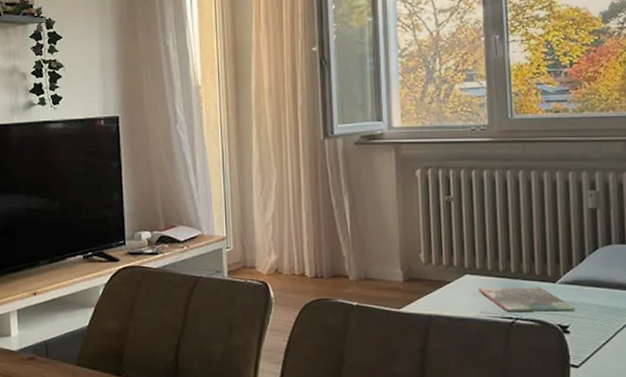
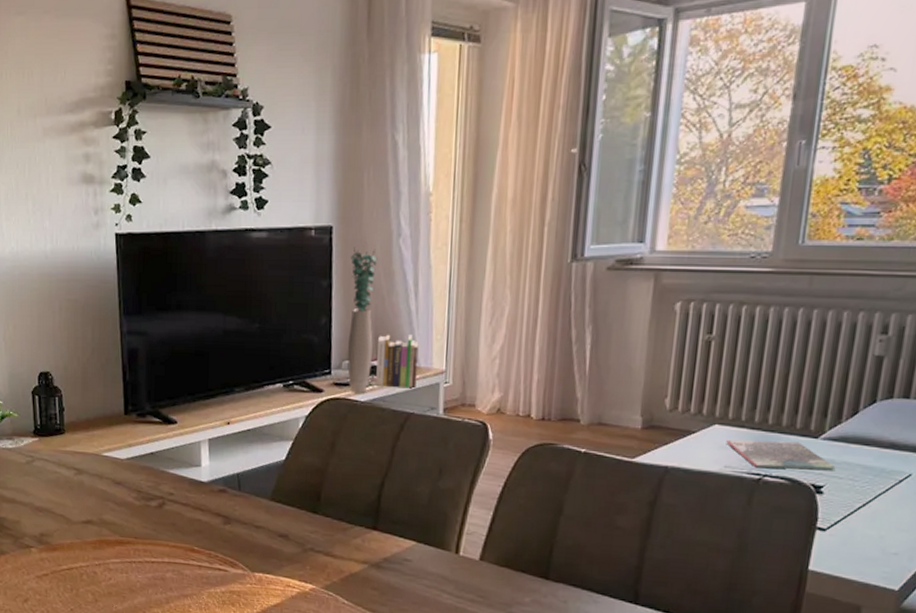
vase: none [136,133,161,260] -> present [347,247,378,393]
books: none [164,207,202,253] -> present [376,334,419,388]

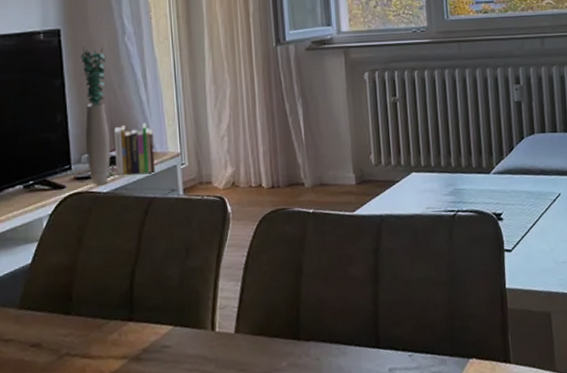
magazine: present [726,439,836,470] -> none [423,178,508,206]

